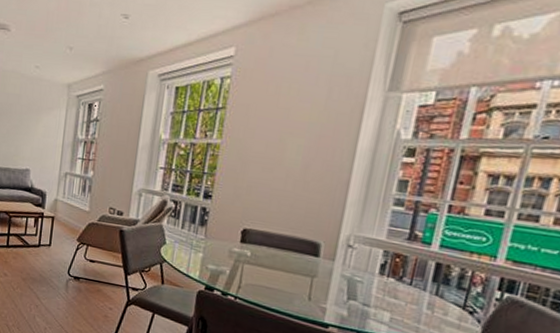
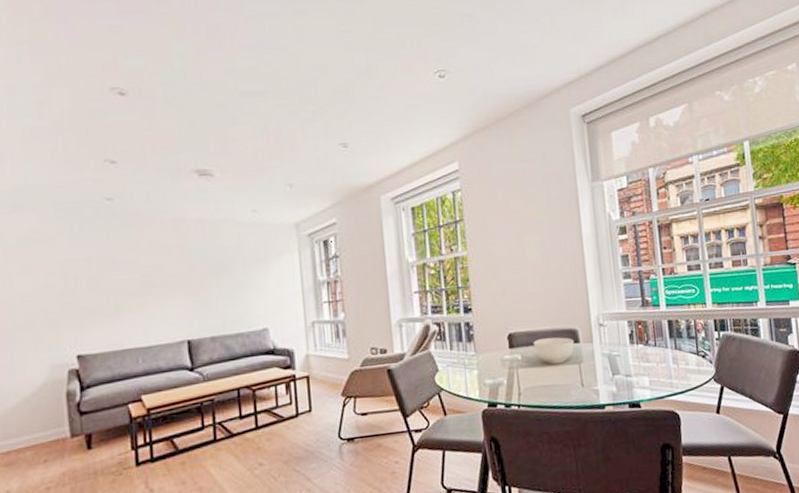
bowl: none [266,241,313,272] -> present [533,337,574,365]

